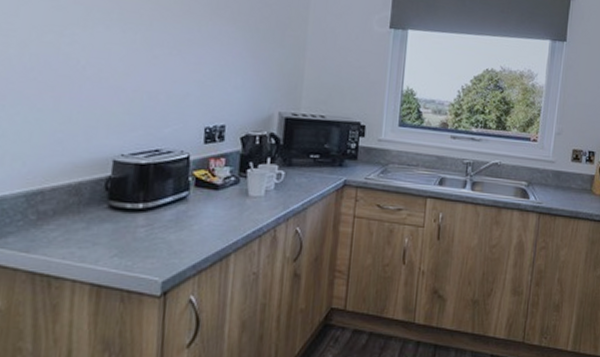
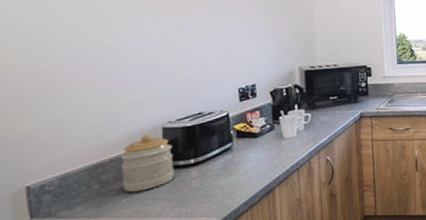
jar: none [60,165,122,231] -> present [120,134,174,193]

